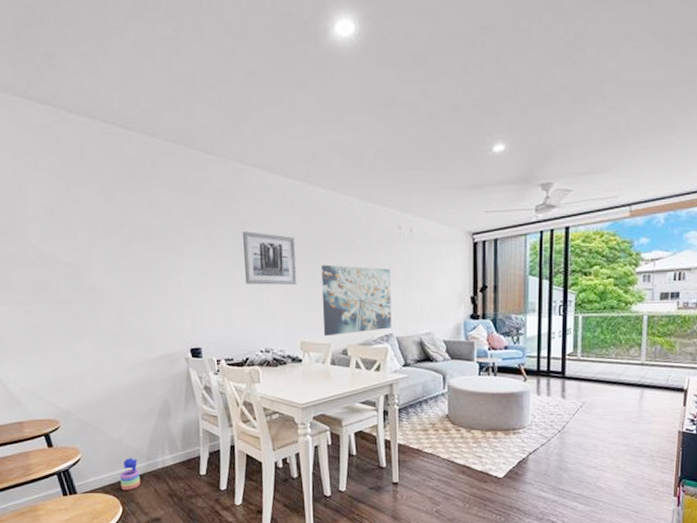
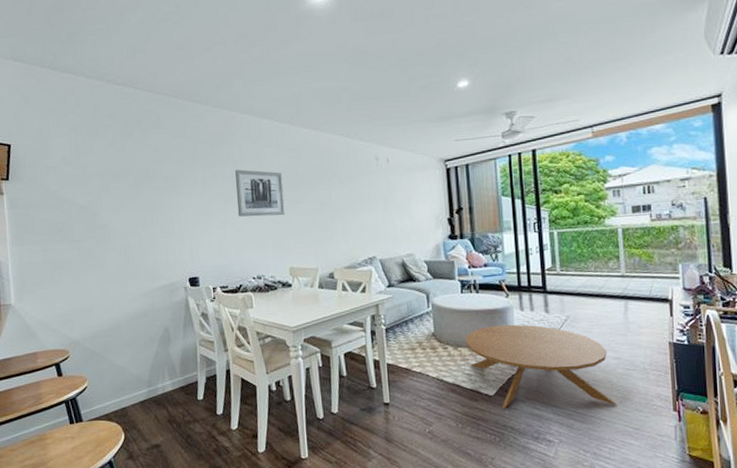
stacking toy: present [120,458,141,490] -> none [123,385,142,417]
wall art: present [320,264,392,337] -> none [306,195,375,262]
coffee table: none [479,408,621,491] -> present [465,324,617,408]

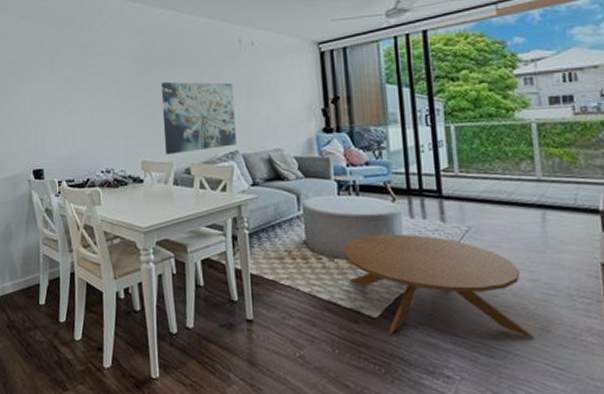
wall art: present [234,169,285,217] -> none [83,53,138,105]
wall art: none [306,195,375,262] -> present [160,81,237,155]

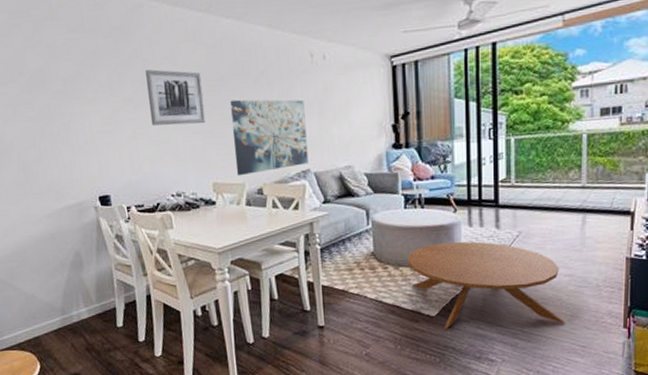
wall art: none [83,53,138,105] -> present [144,69,206,126]

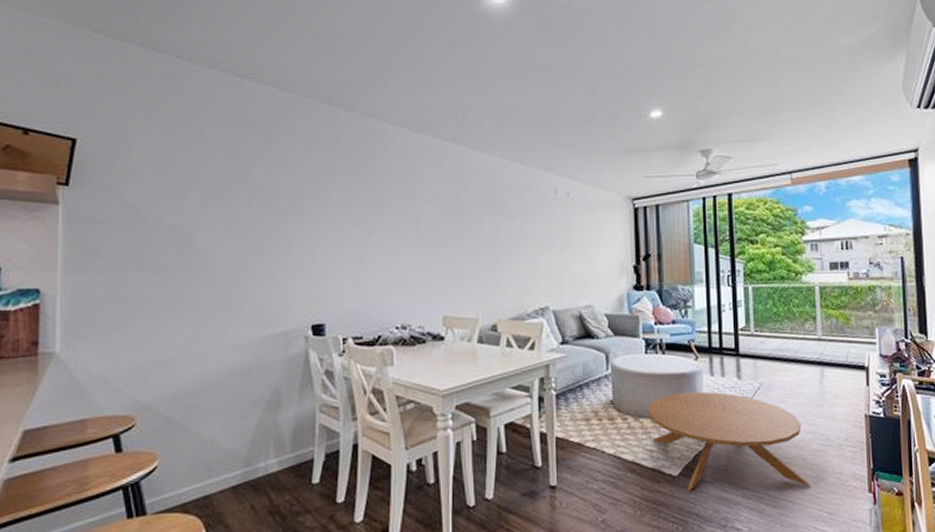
wall art: present [144,69,206,126] -> none [381,193,442,252]
wall art: present [229,99,309,176] -> none [468,230,547,310]

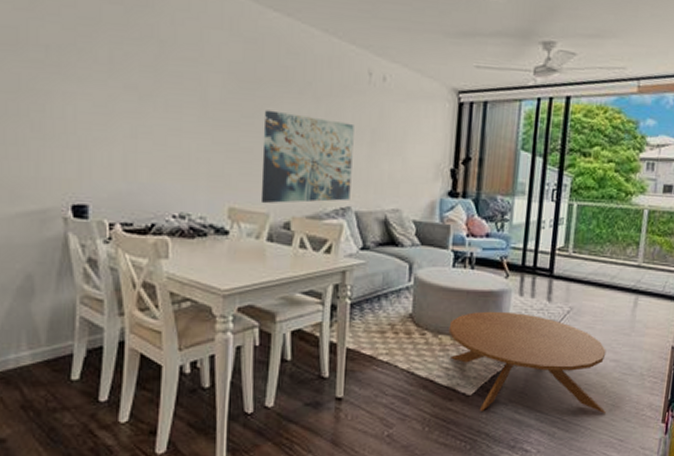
wall art: none [468,230,547,310] -> present [260,110,354,204]

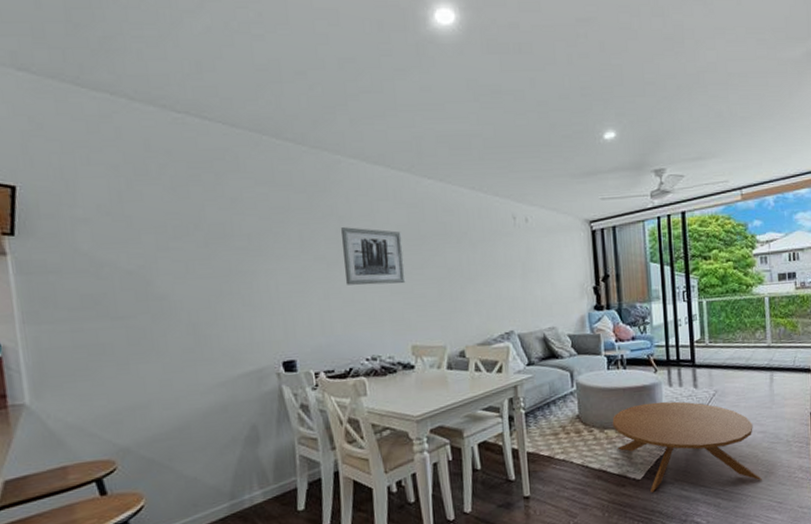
wall art: none [158,54,233,133] -> present [340,227,406,285]
wall art: present [260,110,354,204] -> none [431,259,512,339]

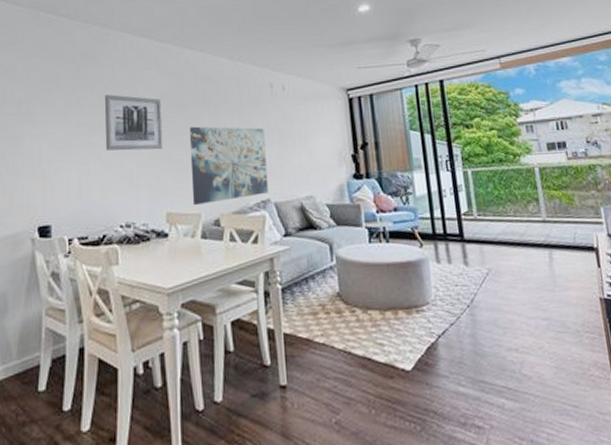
wall art: none [431,259,512,339] -> present [189,126,269,206]
coffee table: present [612,401,762,492] -> none [376,280,551,387]

